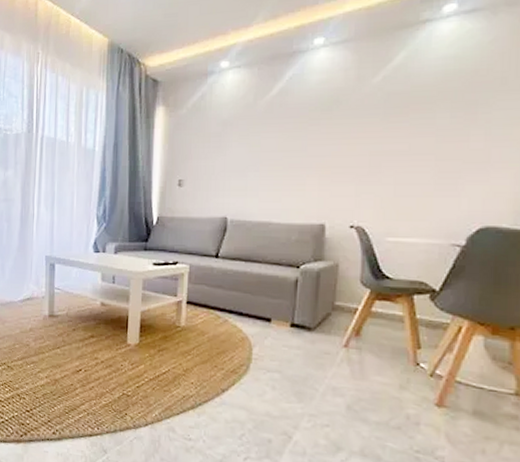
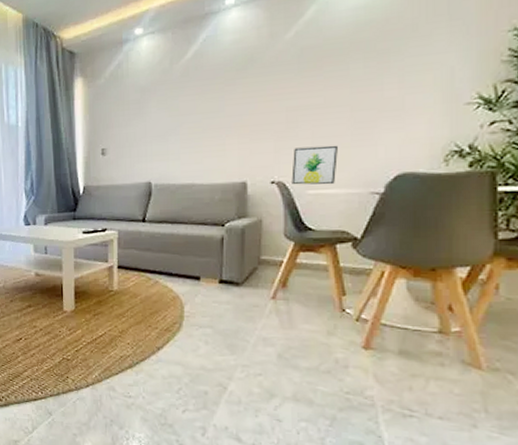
wall art: none [371,193,420,234] -> present [291,145,338,185]

